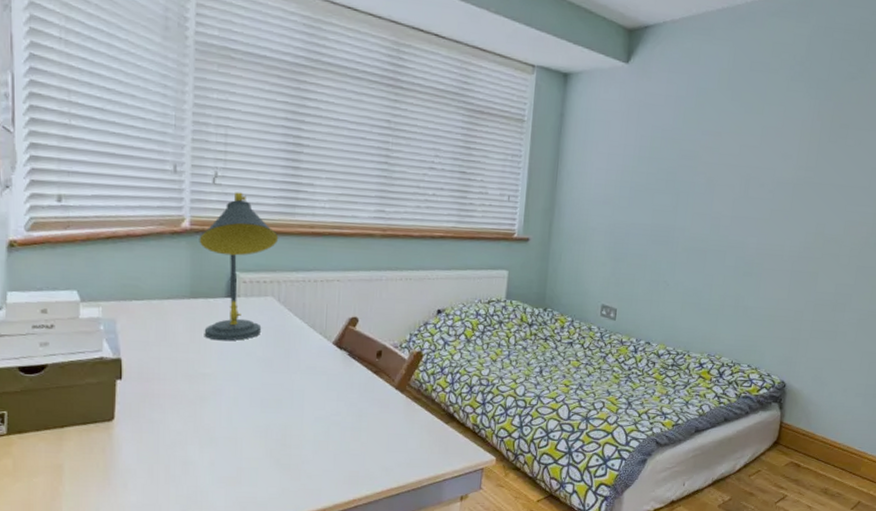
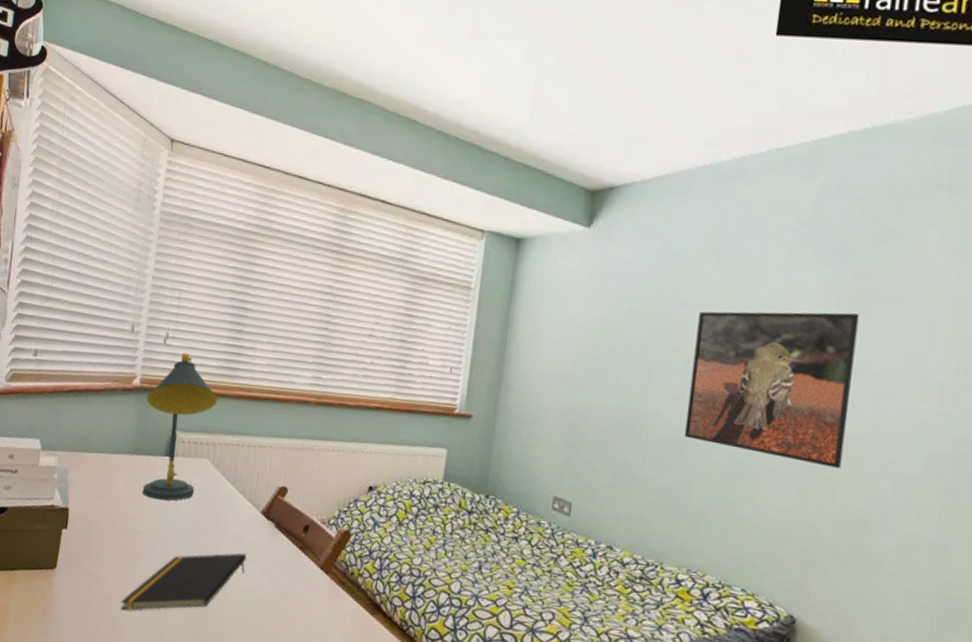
notepad: none [192,383,321,451] -> present [121,553,247,610]
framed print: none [705,137,837,264] -> present [684,311,860,468]

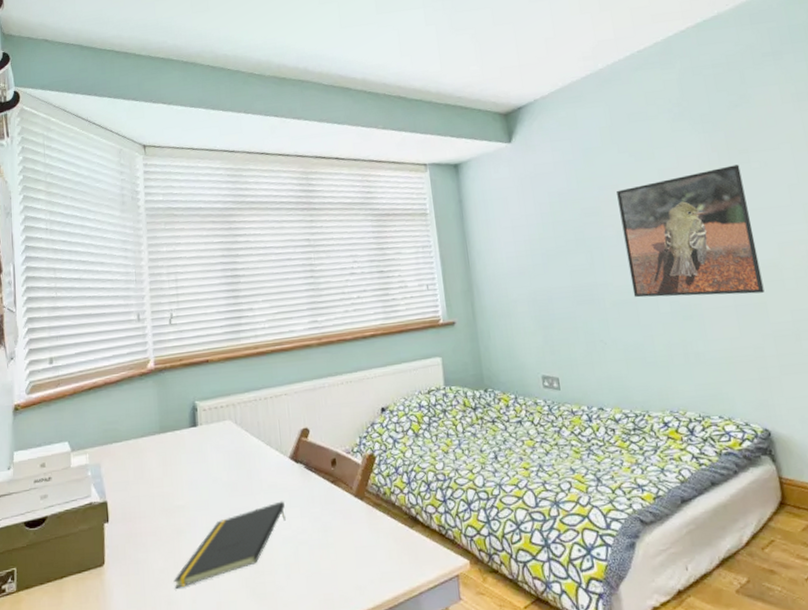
desk lamp: present [142,353,219,501] -> none [162,327,229,471]

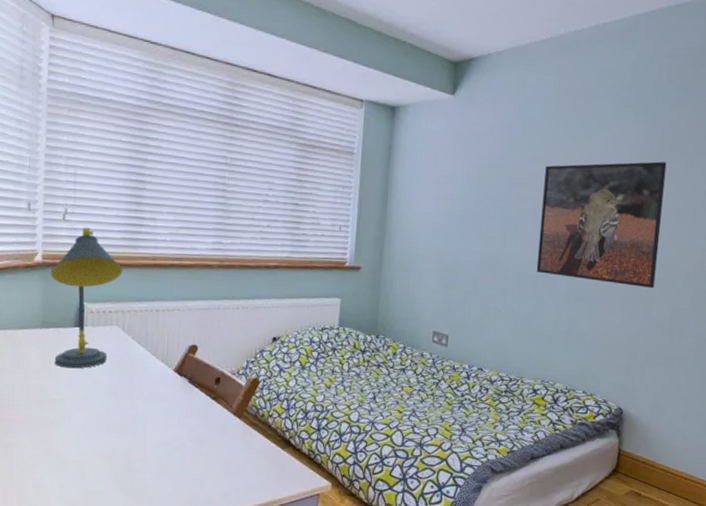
desk lamp: none [162,327,229,471] -> present [50,227,123,369]
notepad: present [173,501,286,589] -> none [43,409,163,474]

